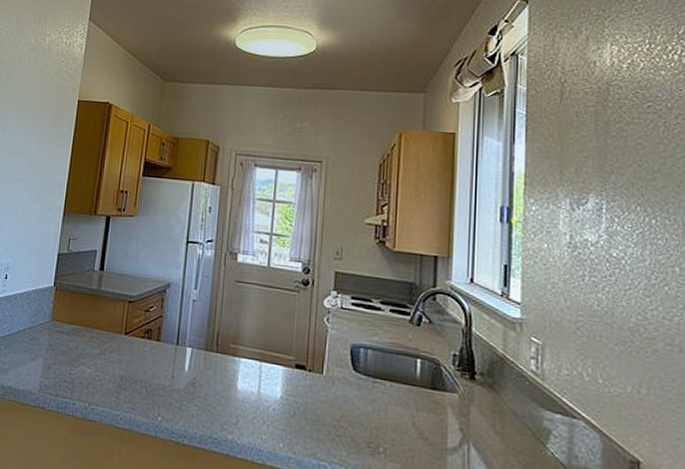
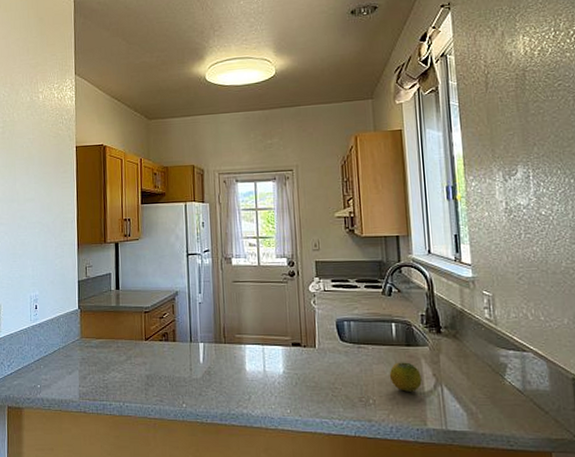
fruit: none [406,406,446,446] -> present [389,362,422,392]

